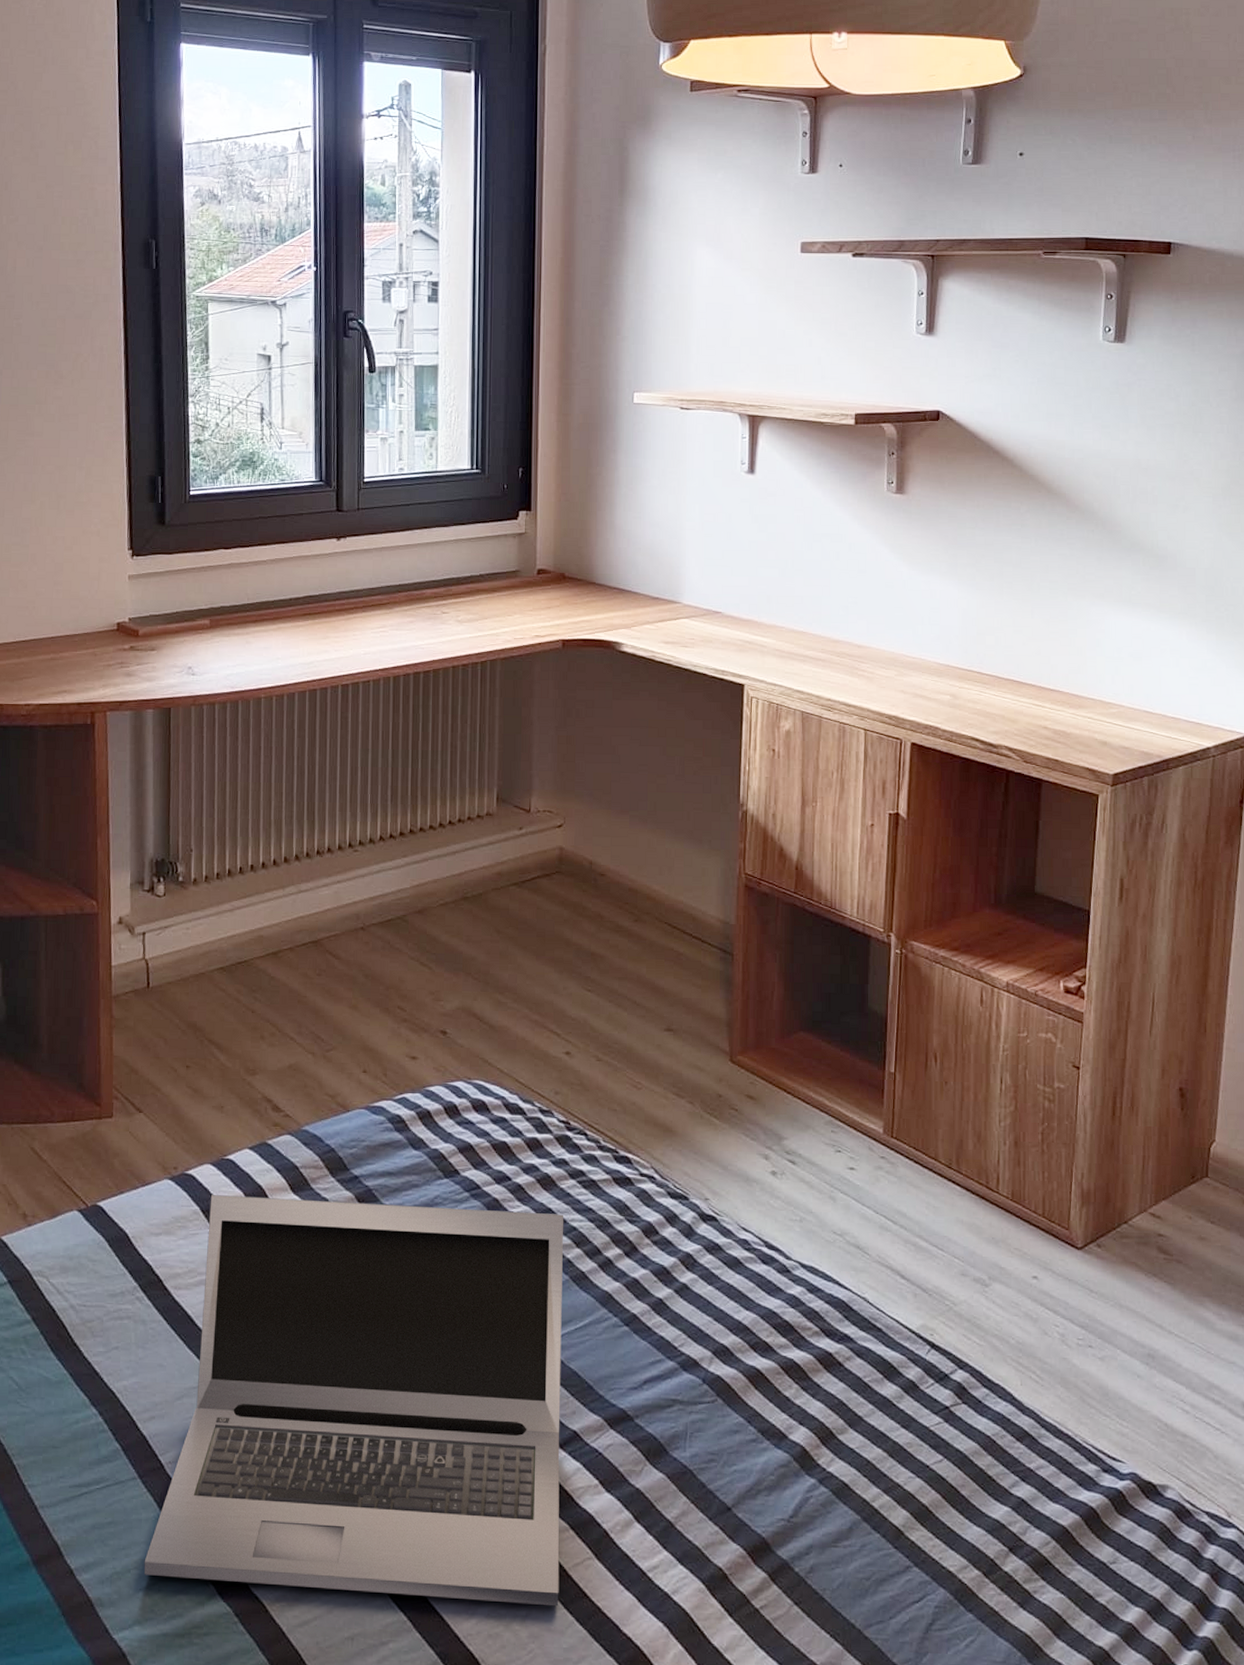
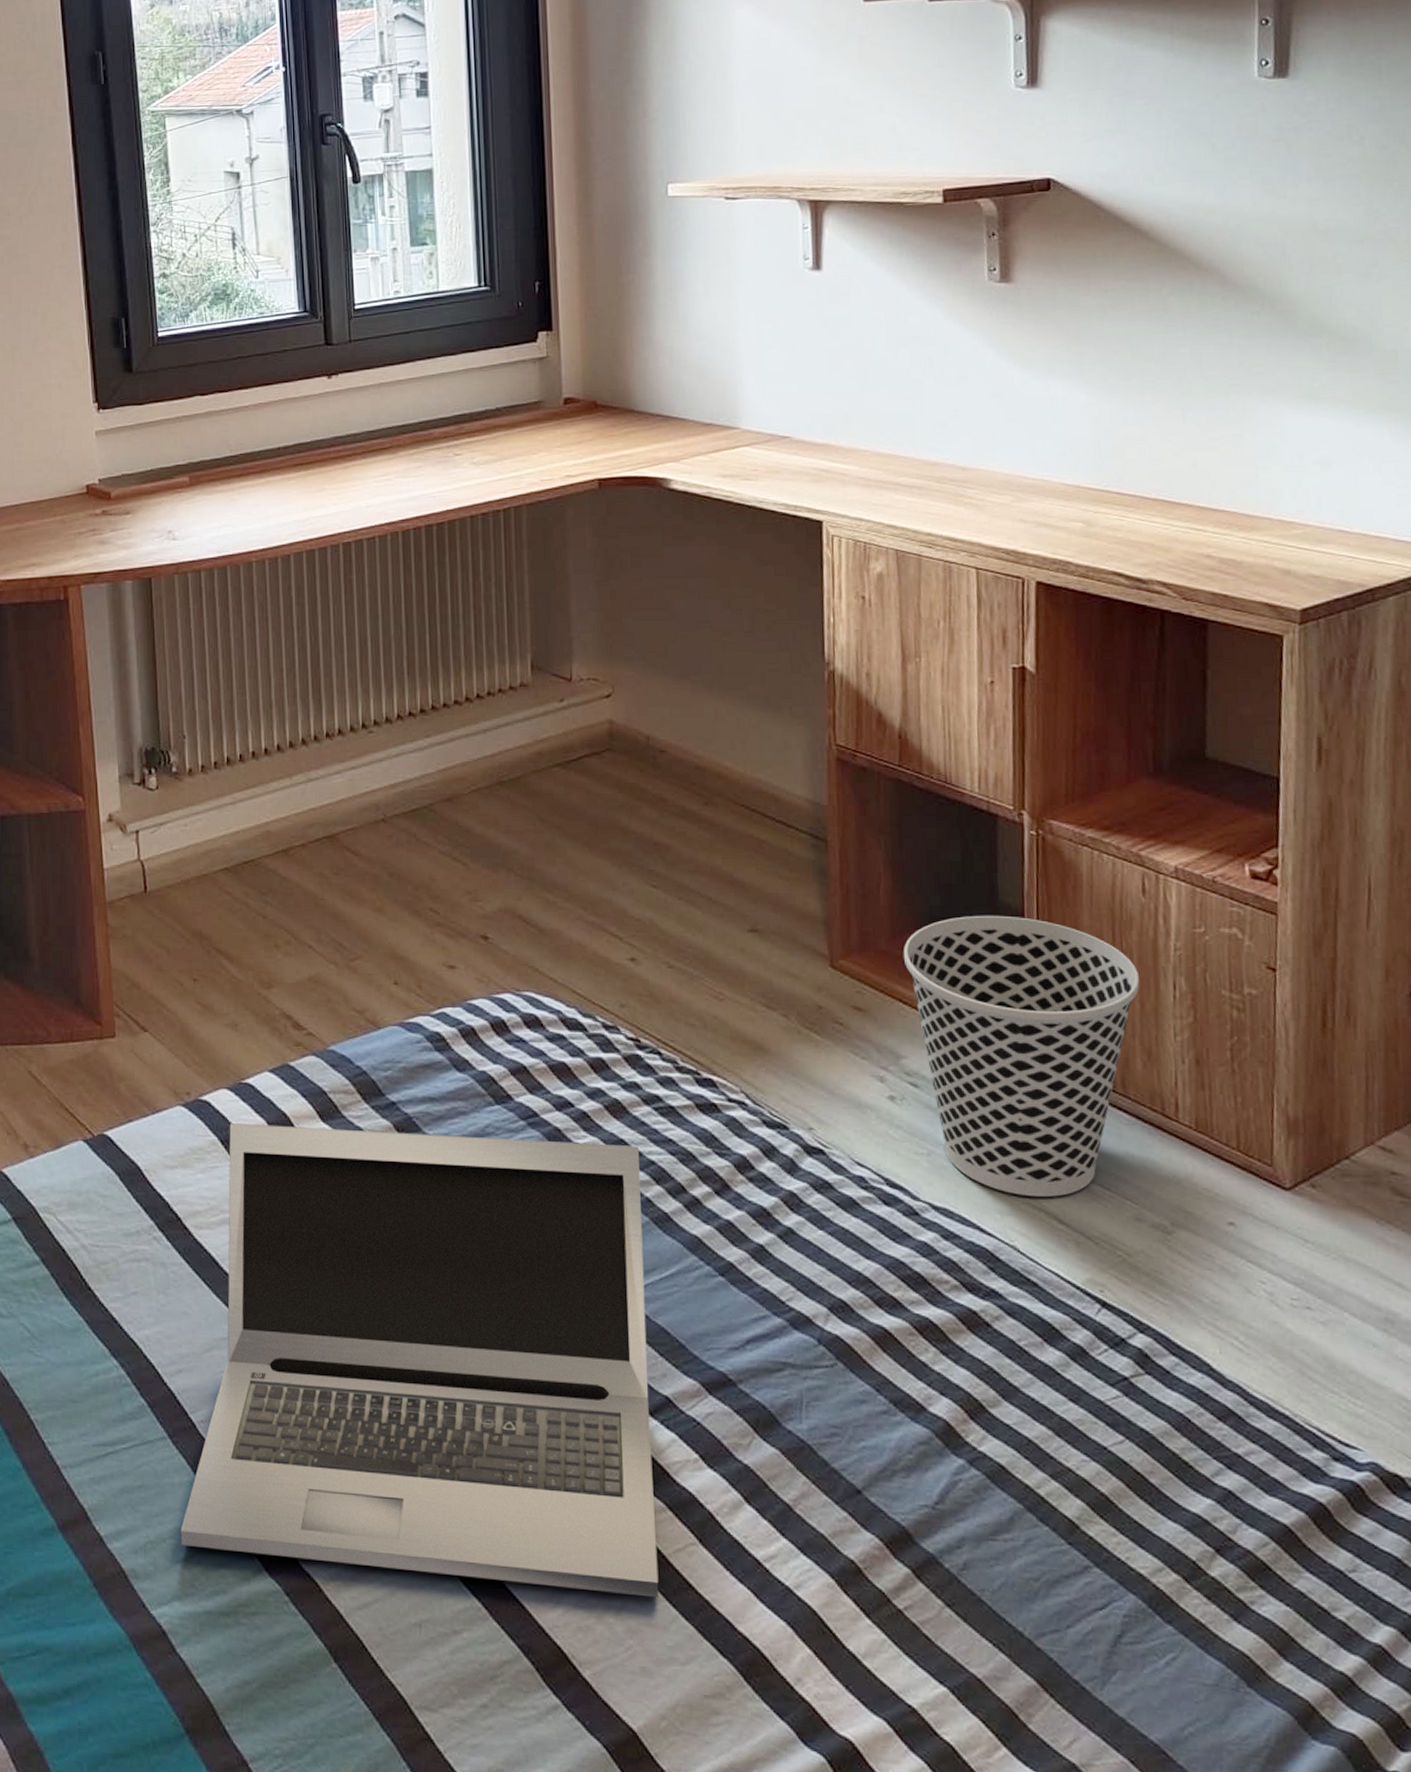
wastebasket: none [789,1019,975,1256] -> present [903,915,1140,1197]

